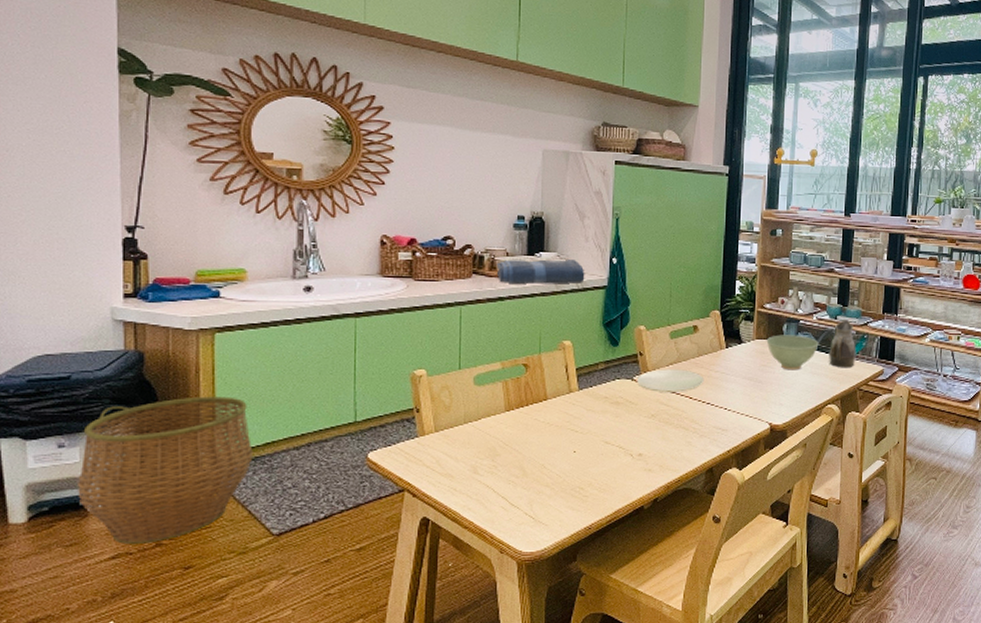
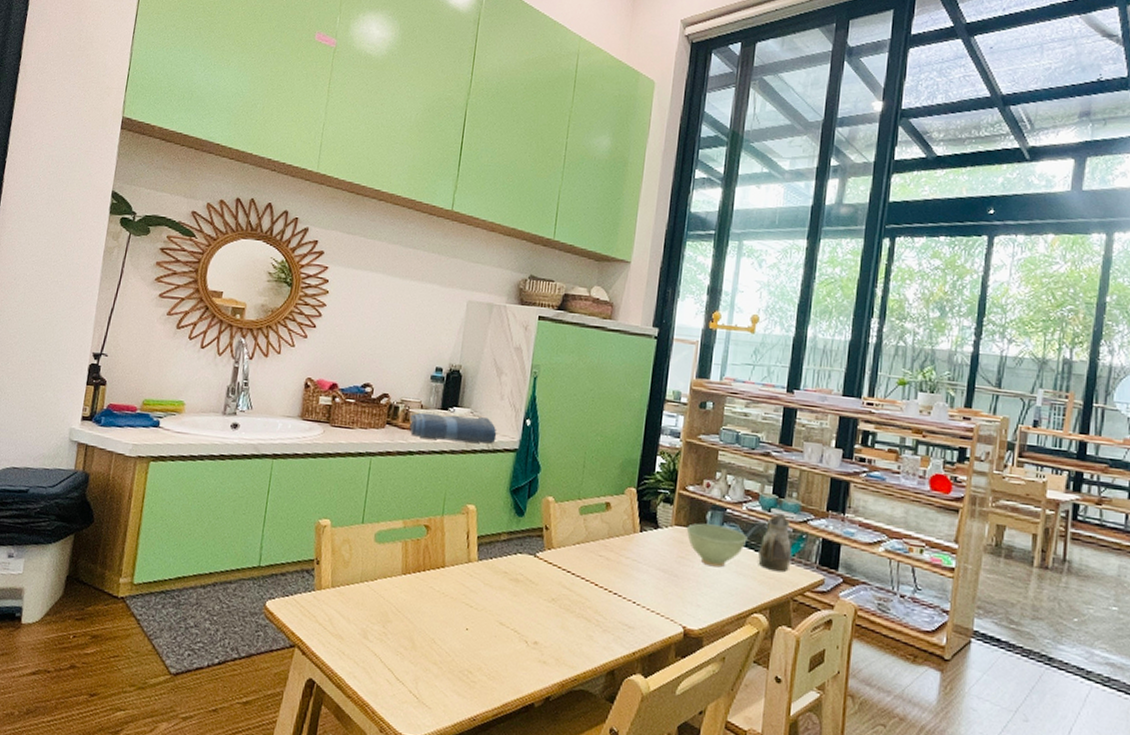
basket: present [78,396,253,544] -> none [15,522,167,664]
plate: present [636,369,705,392] -> none [539,547,614,577]

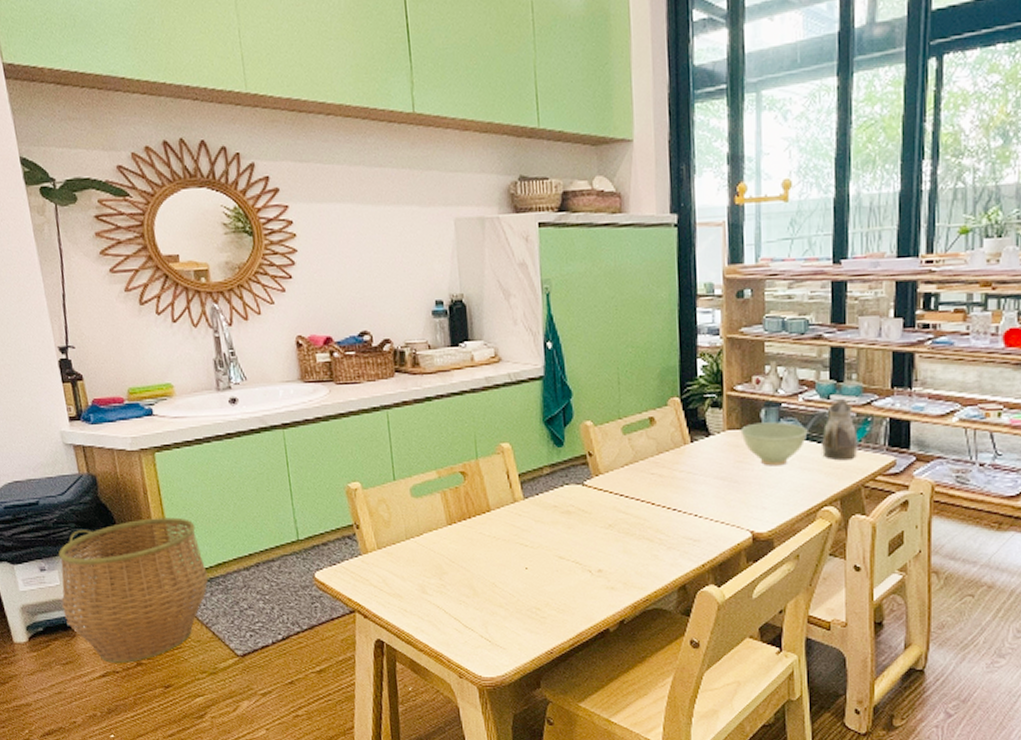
basket: none [15,522,167,664] -> present [58,517,209,663]
towel: present [408,412,497,444] -> none [419,348,518,381]

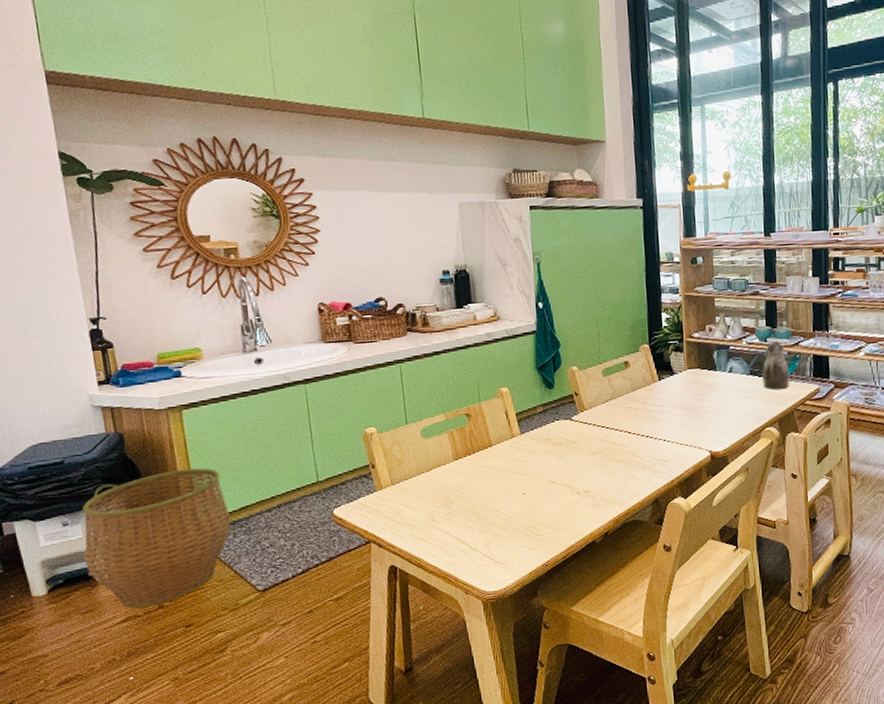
bowl: present [740,422,808,466] -> none [698,361,751,397]

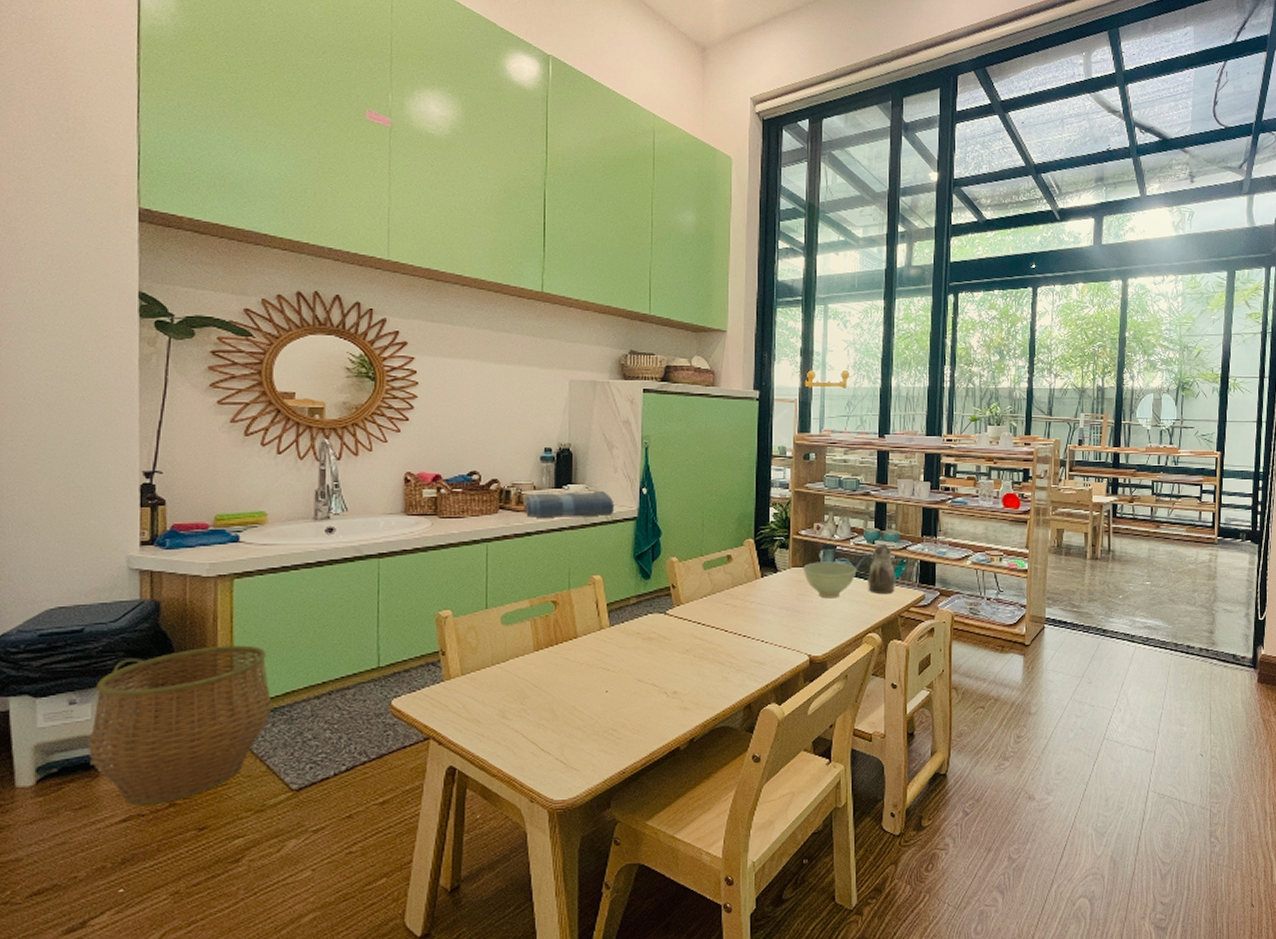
towel: none [428,308,514,338] -> present [523,491,615,518]
bowl: none [698,361,751,397] -> present [803,561,857,599]

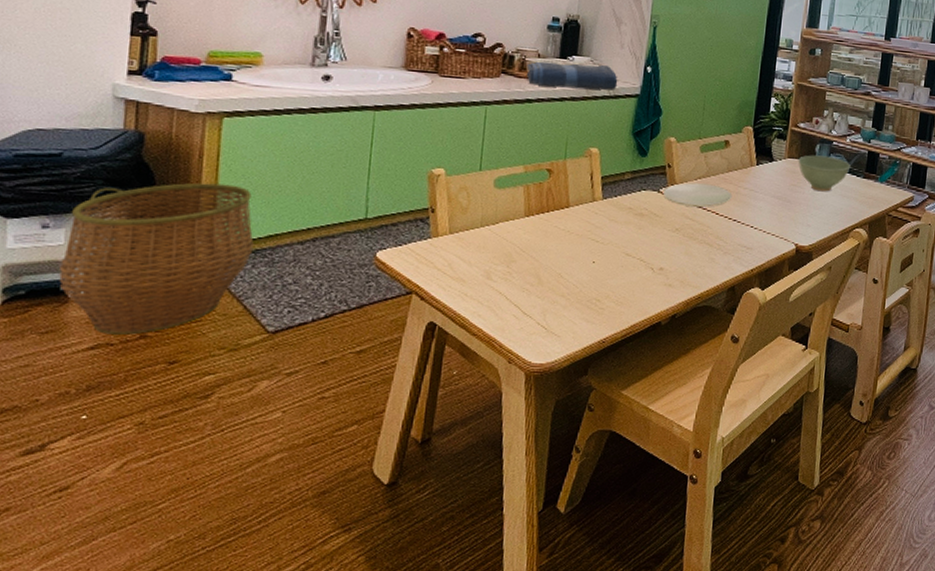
plate: none [669,601,740,626] -> present [662,183,733,207]
pitcher: present [866,544,896,594] -> none [859,144,888,192]

